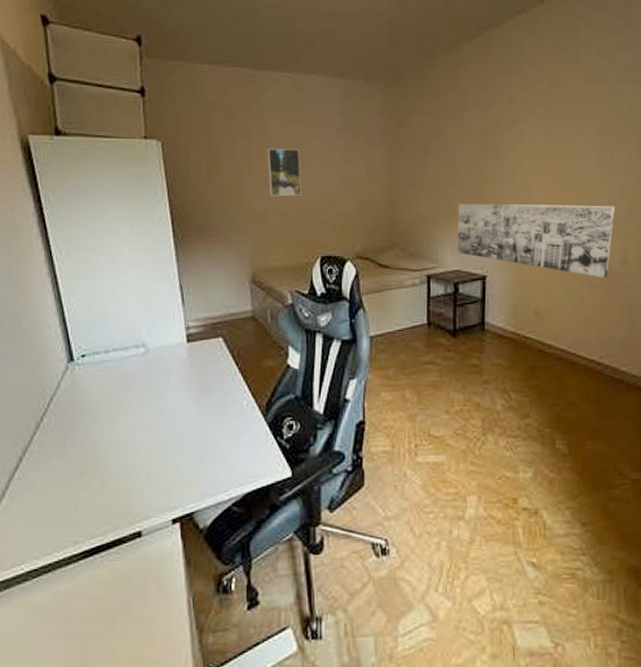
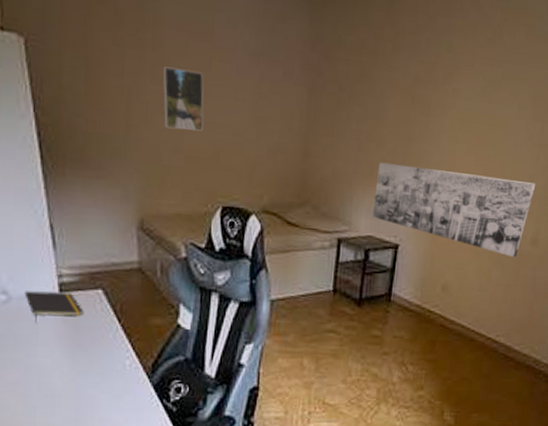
notepad: none [159,342,207,372] -> present [24,291,84,324]

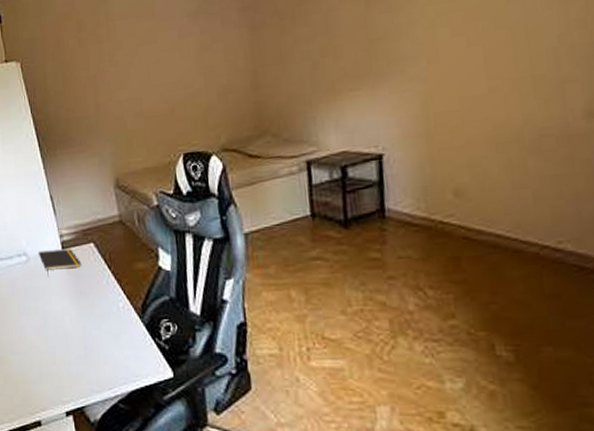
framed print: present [163,66,204,131] -> none [118,45,157,99]
wall art: present [372,162,536,258] -> none [339,43,573,141]

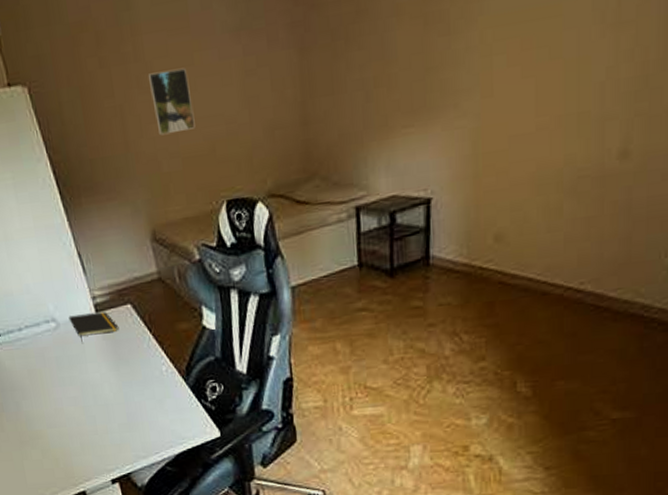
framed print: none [118,45,157,99] -> present [147,68,196,136]

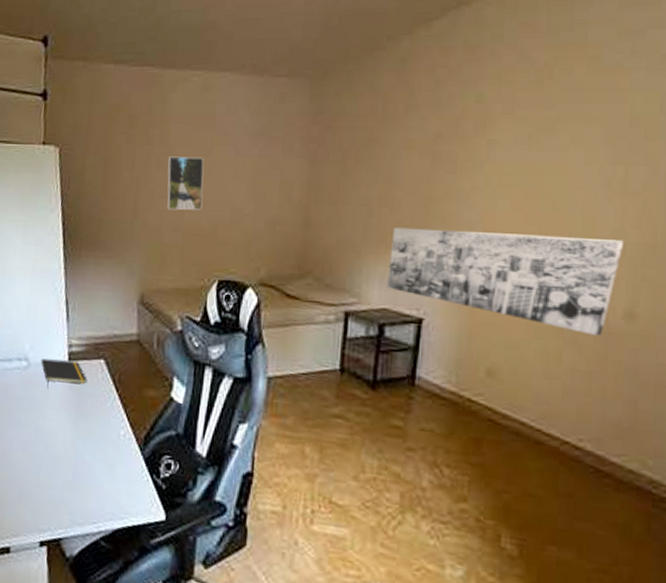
wall art: none [392,77,618,182] -> present [386,227,625,336]

